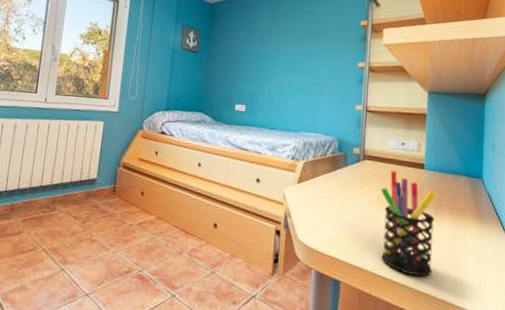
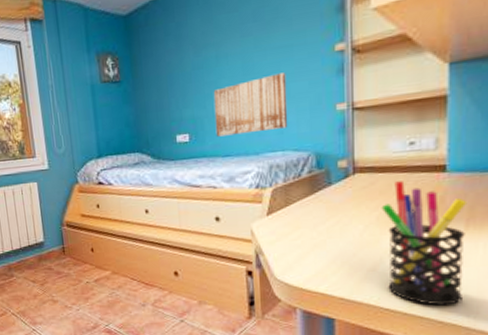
wall art: none [266,73,324,115] -> present [213,72,288,137]

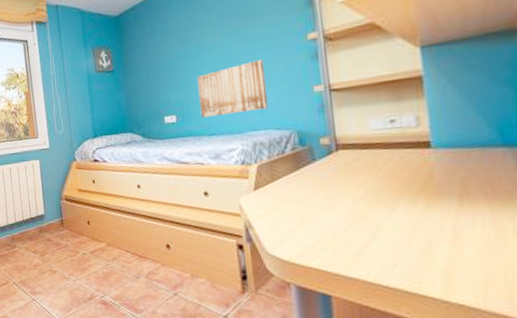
pen holder: present [381,181,468,306] -> none [368,157,467,284]

